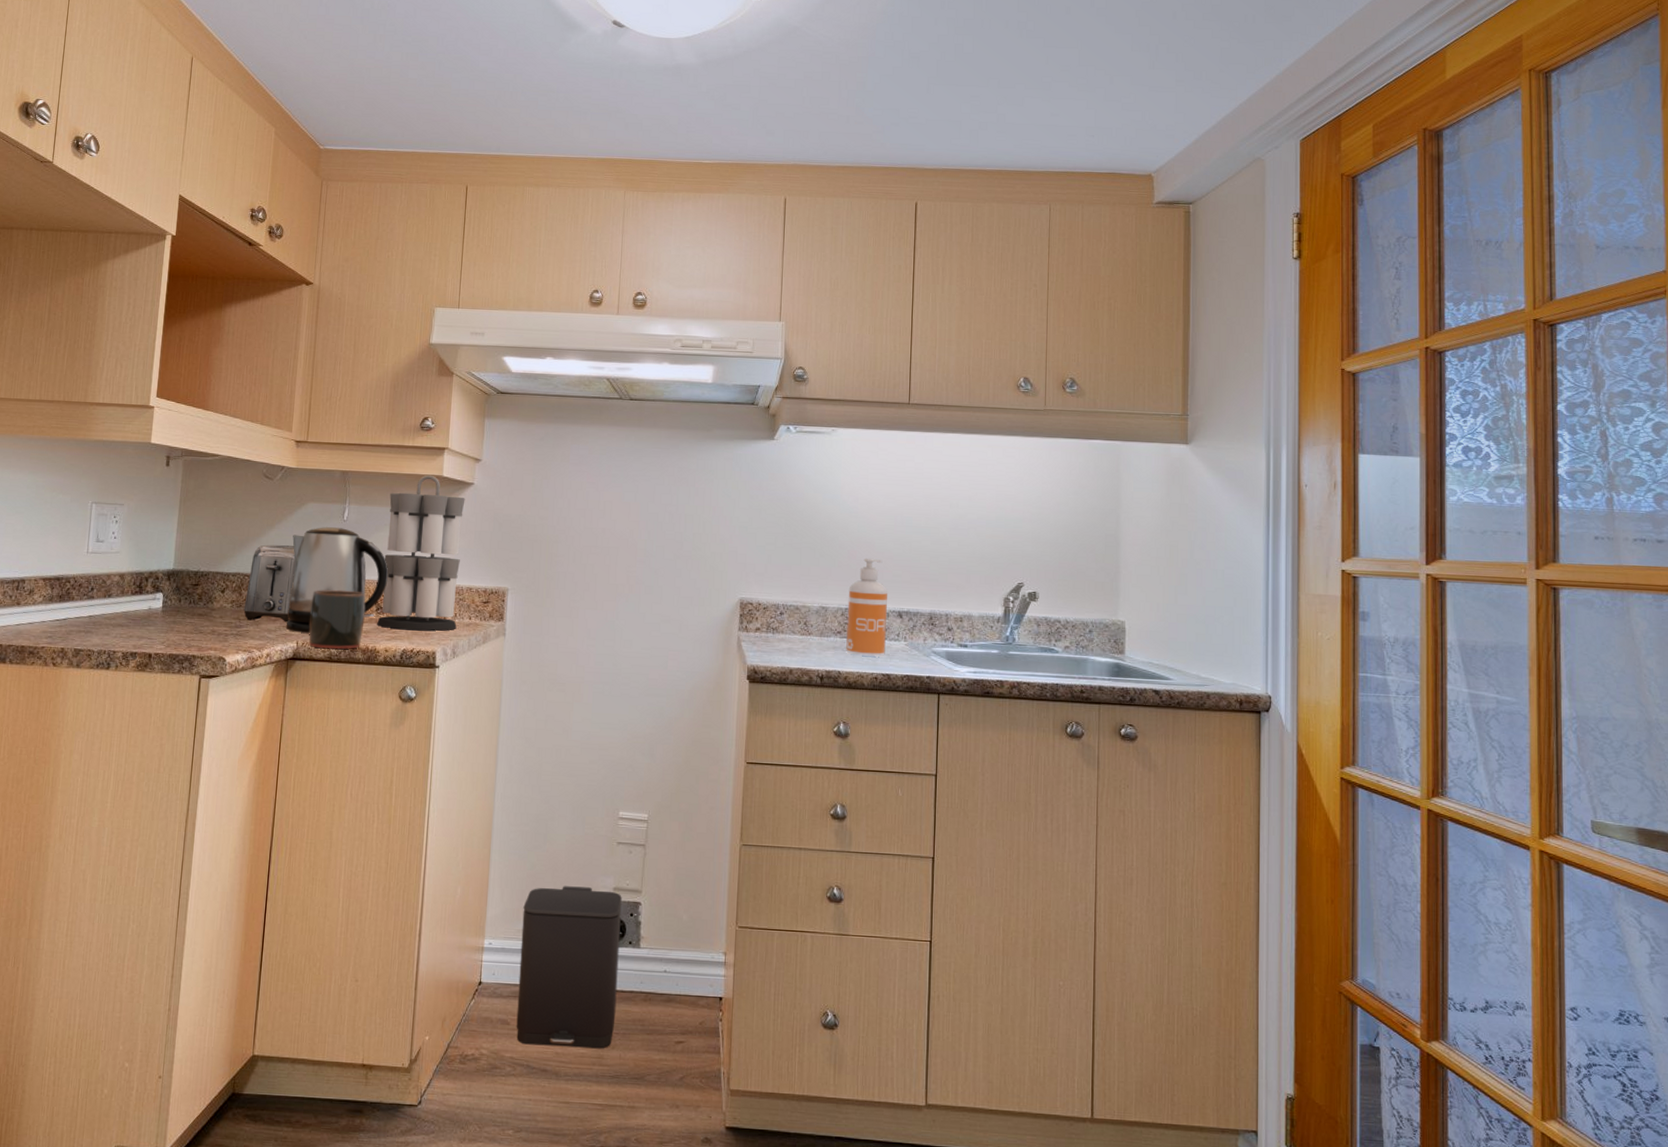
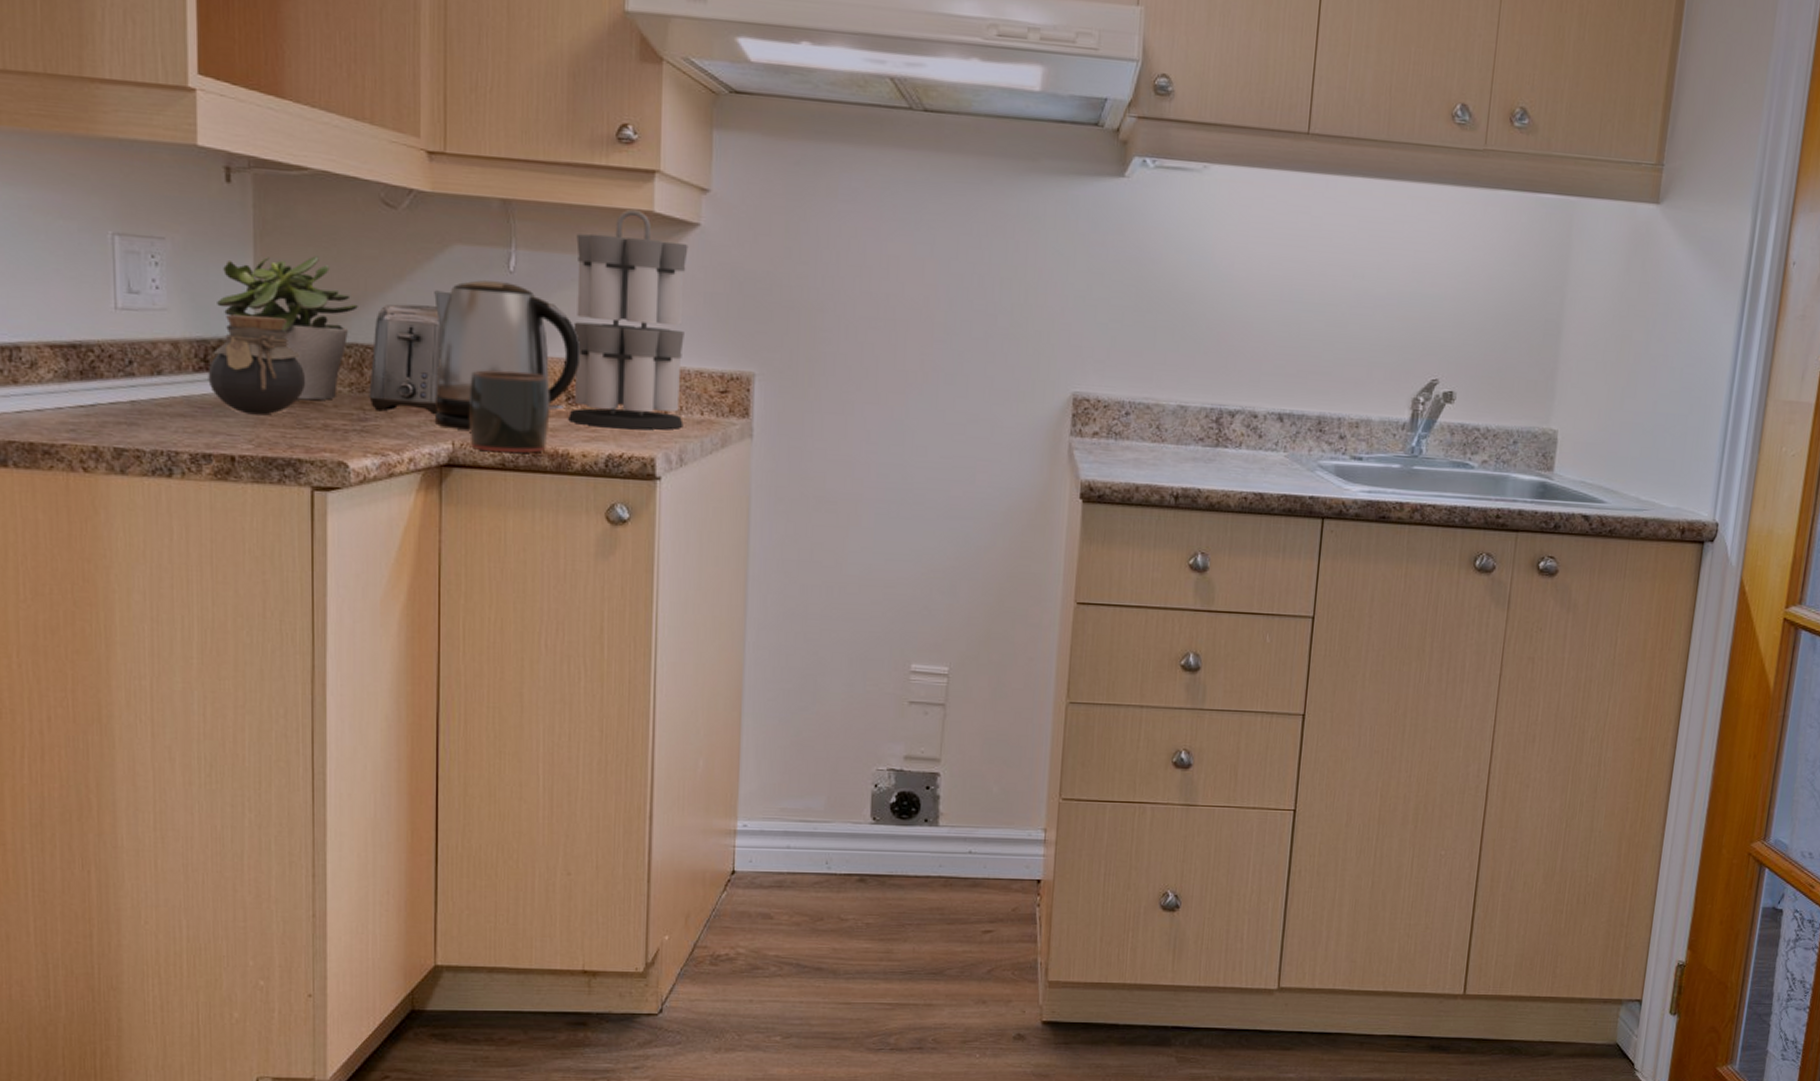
jar: none [140,555,204,625] -> present [208,314,306,416]
potted plant: none [151,513,242,613] -> present [217,256,358,400]
pedal bin: present [516,886,622,1048] -> none [781,755,915,942]
soap dispenser: present [846,558,888,657] -> none [1209,342,1267,471]

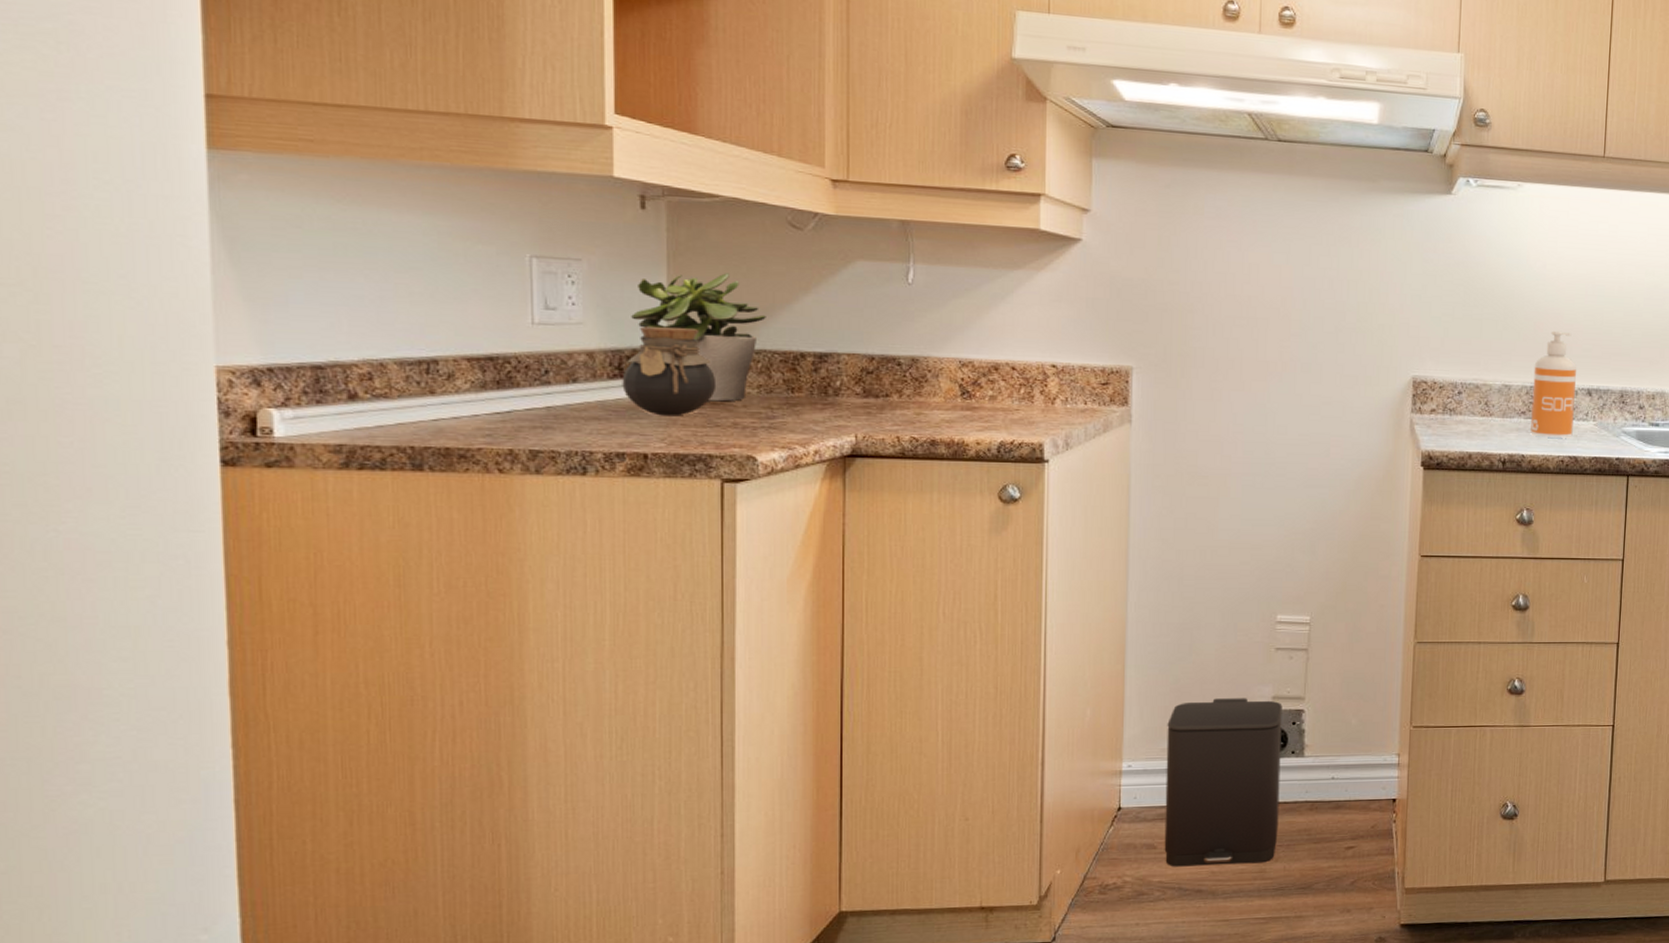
toaster: present [369,304,443,415] -> none [776,314,846,412]
kettle: present [434,280,581,430] -> none [838,291,975,424]
mug: present [468,370,550,454] -> none [870,370,947,443]
spice rack: present [568,209,688,430] -> none [963,227,1071,419]
pedal bin: none [781,755,915,942] -> present [1164,698,1283,867]
soap dispenser: none [1209,342,1267,471] -> present [1531,330,1577,438]

